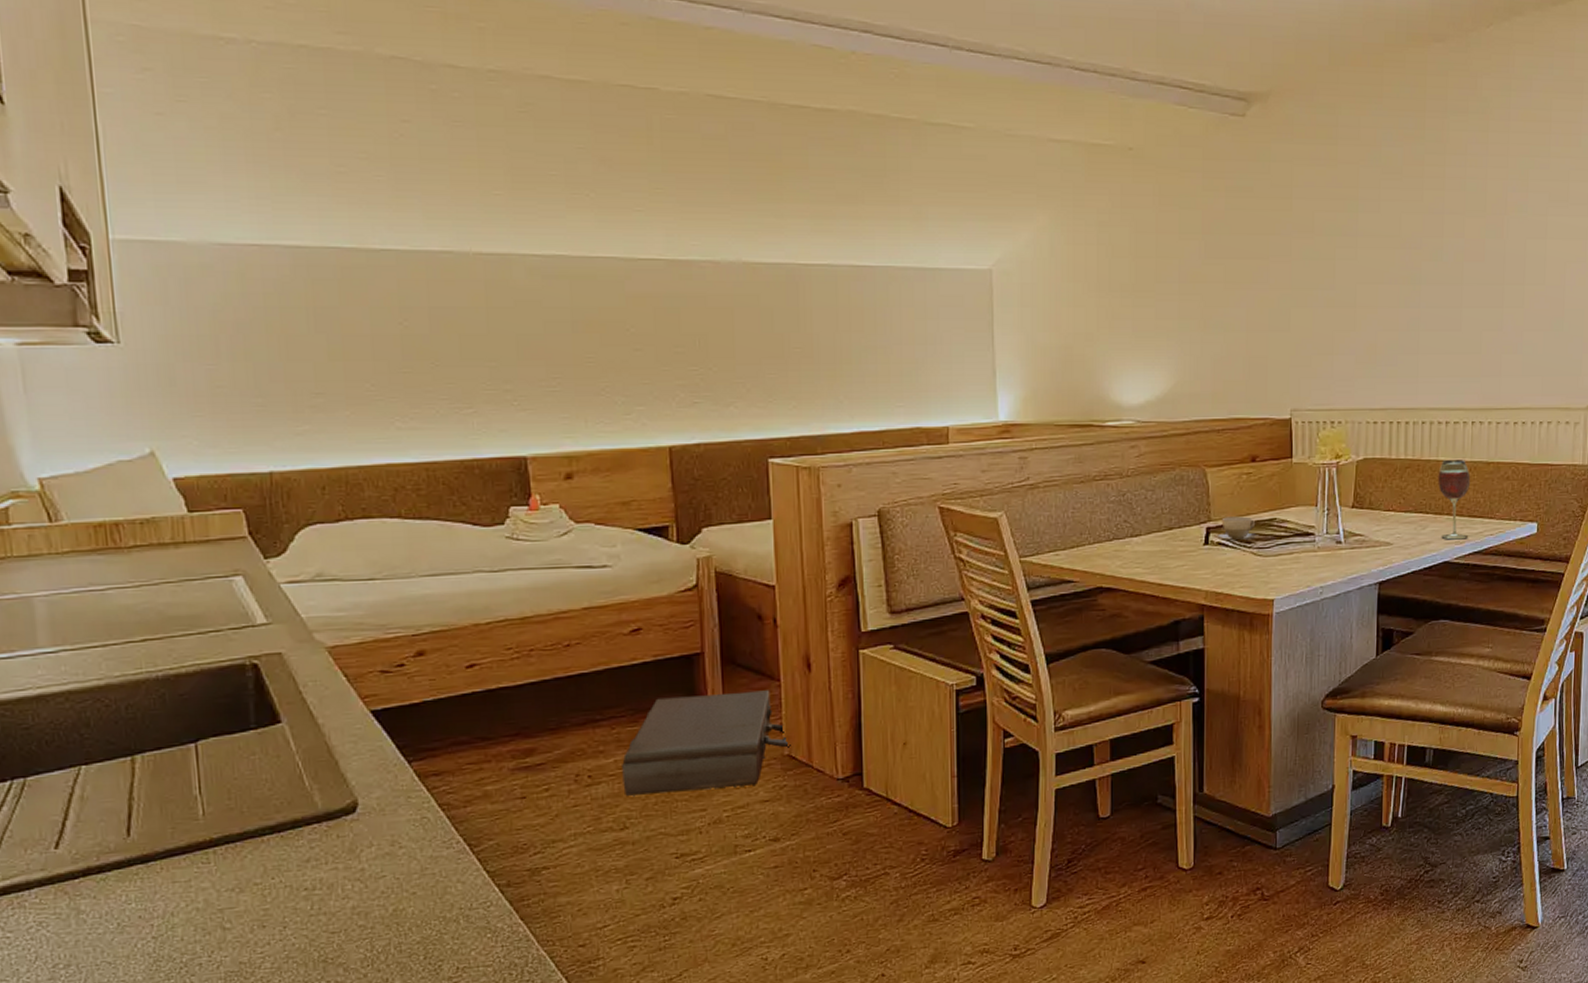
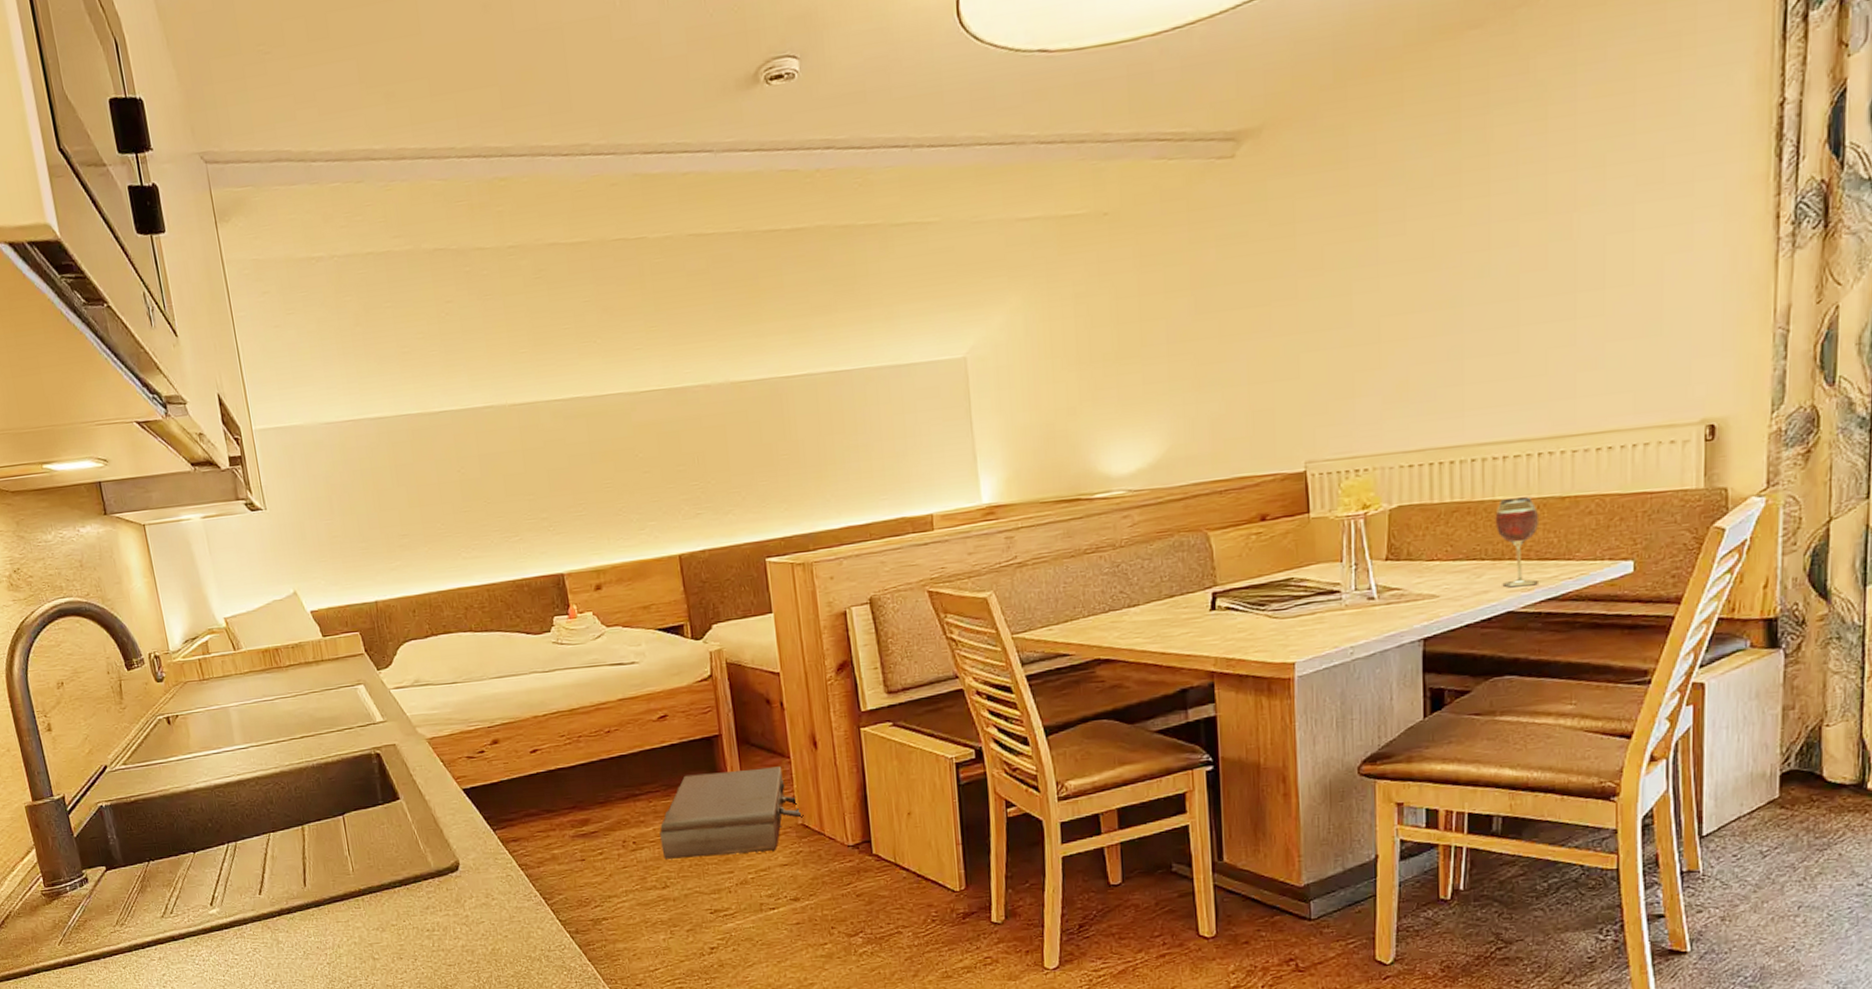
teacup: present [1216,516,1260,541] -> none [1223,578,1275,606]

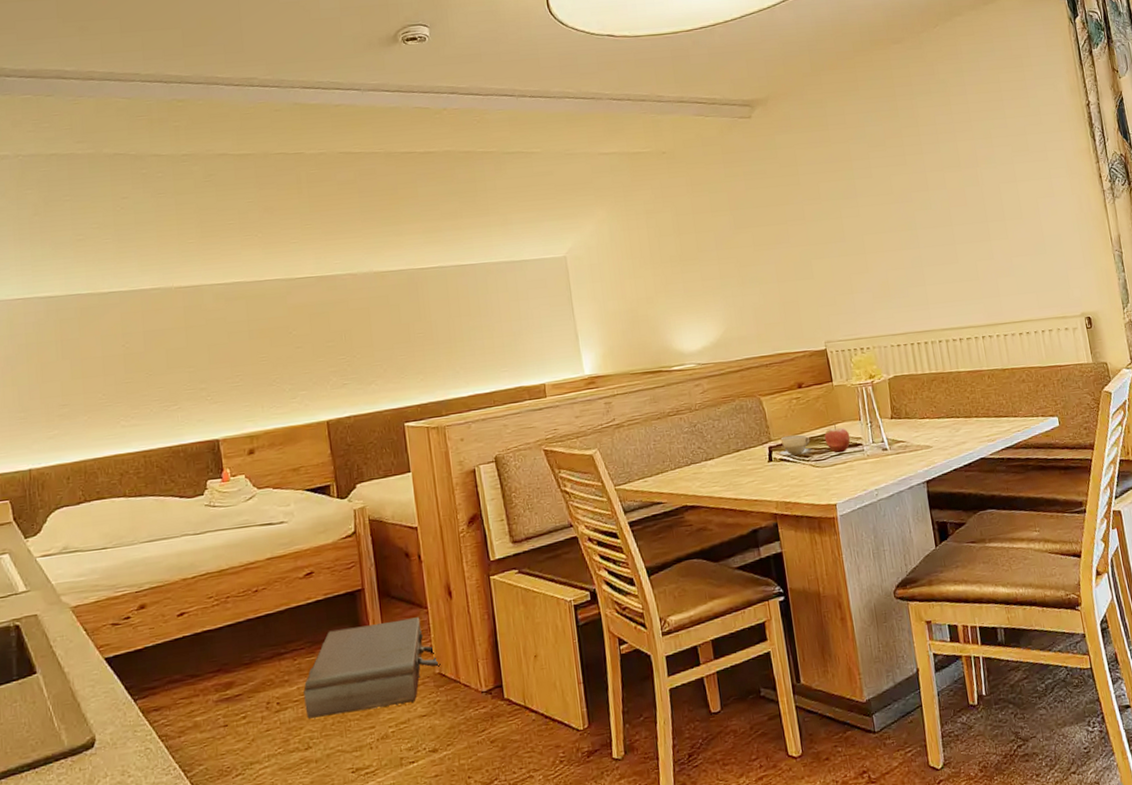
teacup: none [1223,578,1275,606] -> present [777,434,815,457]
fruit: none [1289,564,1325,602] -> present [824,423,851,454]
wineglass: present [1495,497,1540,588] -> none [961,369,998,439]

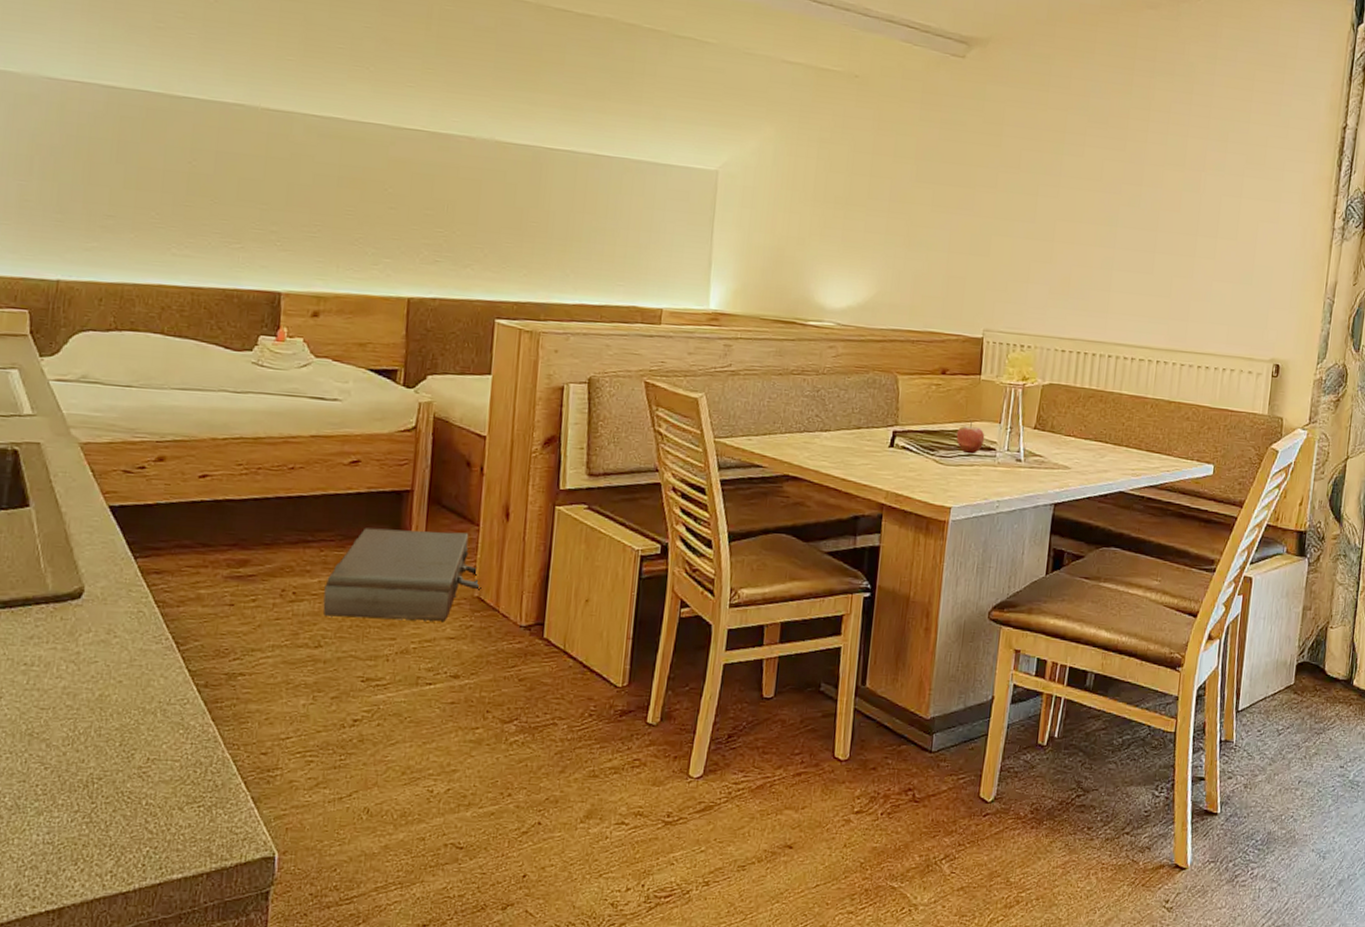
teacup: present [777,434,815,457] -> none [901,423,943,448]

